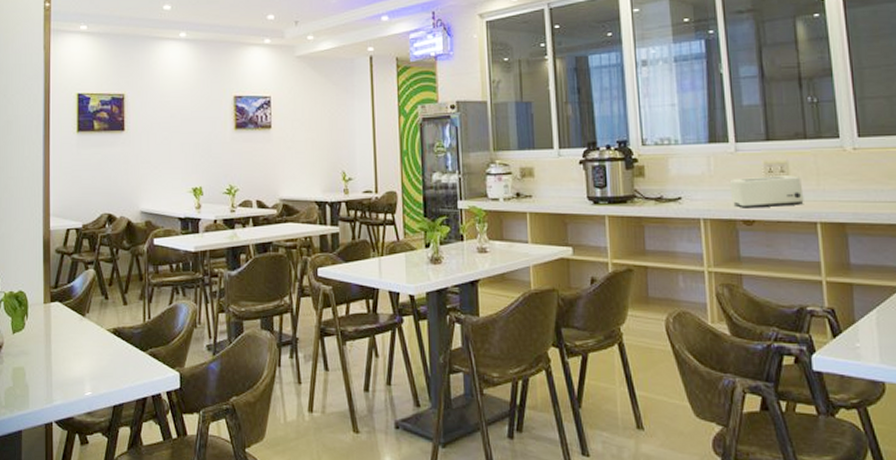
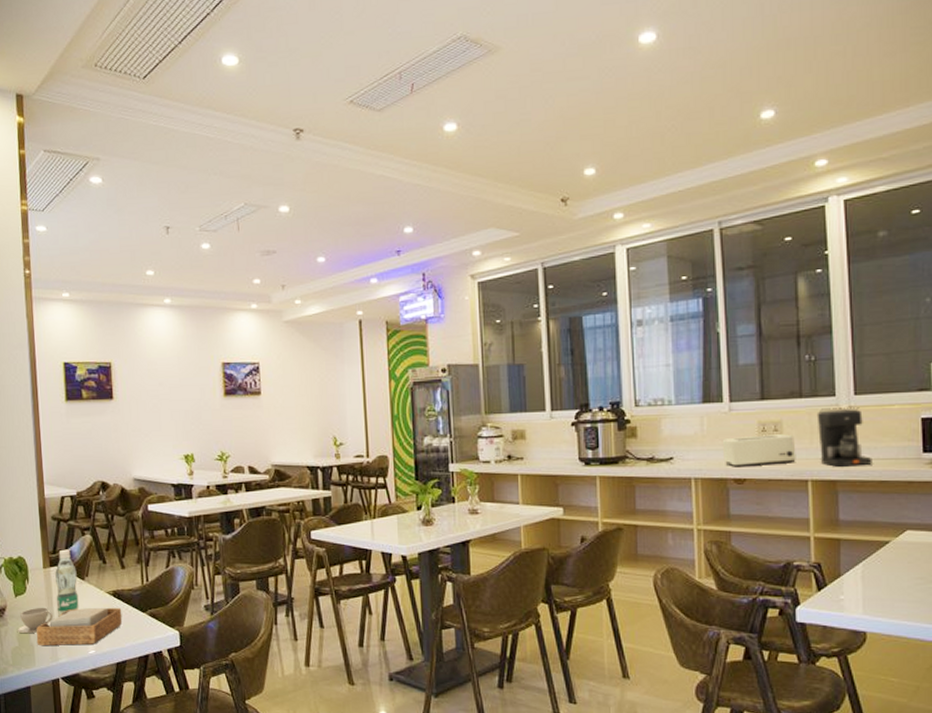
teacup: none [13,344,50,373] -> present [18,607,53,634]
napkin holder: none [31,346,122,387] -> present [36,607,123,646]
bottle: none [54,284,78,355] -> present [55,549,79,617]
coffee maker: none [822,151,880,209] -> present [816,409,872,467]

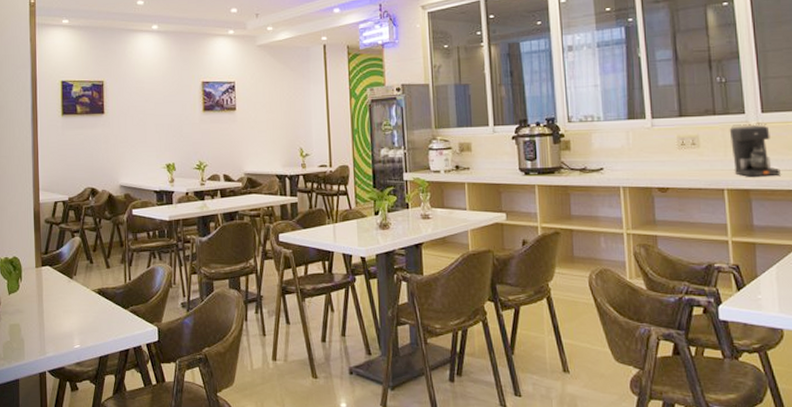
teacup: present [18,607,53,634] -> none [10,304,42,329]
napkin holder: present [36,607,123,646] -> none [26,304,106,341]
bottle: present [55,549,79,617] -> none [46,250,67,313]
toaster: present [722,434,796,467] -> none [646,148,713,177]

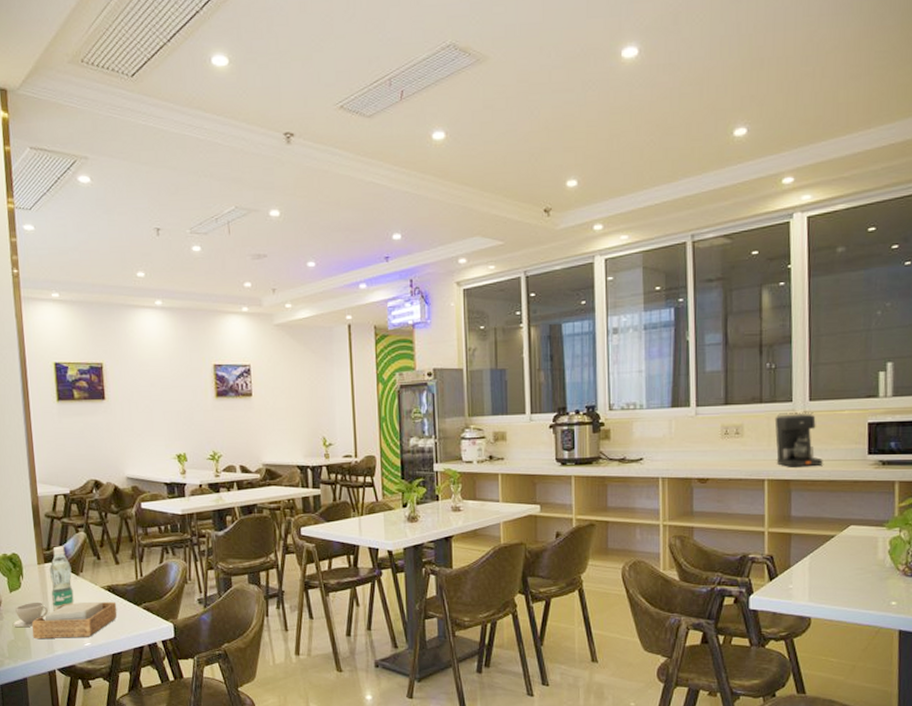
teacup: none [10,304,42,329] -> present [13,602,48,628]
napkin holder: none [26,304,106,341] -> present [32,601,118,640]
bottle: none [46,250,67,313] -> present [49,546,74,611]

